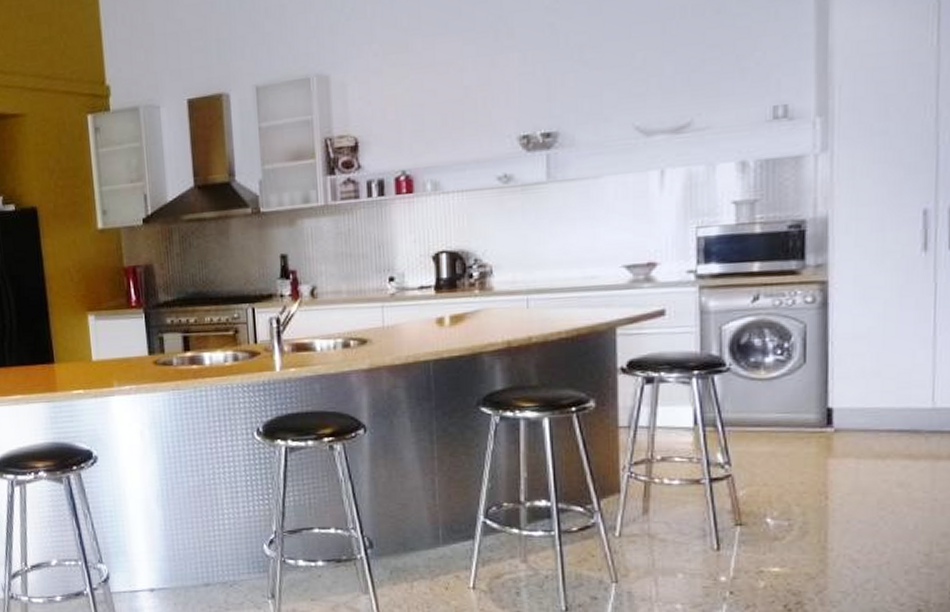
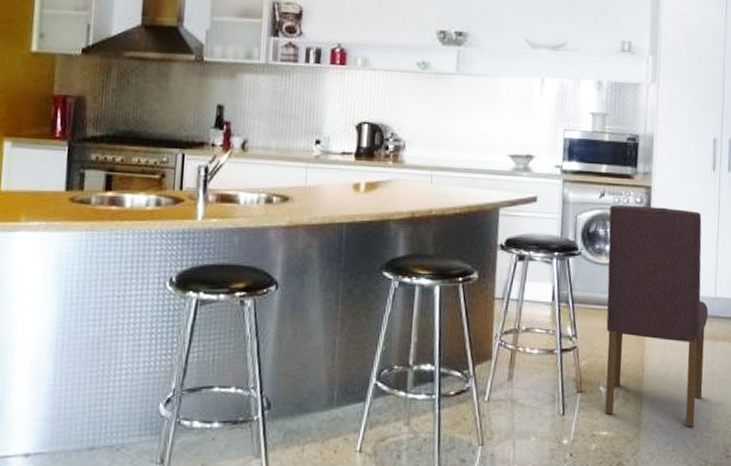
dining chair: none [767,304,924,562] -> present [605,205,709,427]

